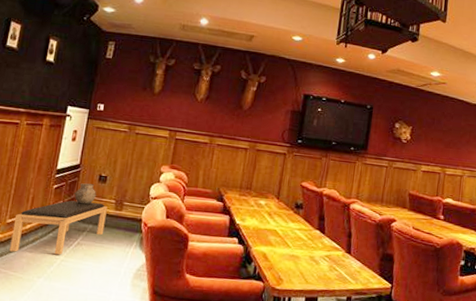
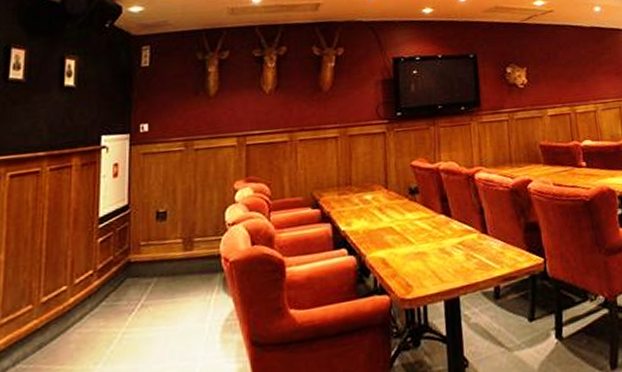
bench: present [9,200,107,255] -> none [50,246,174,340]
ceramic pot: present [73,183,97,205] -> none [126,225,157,255]

